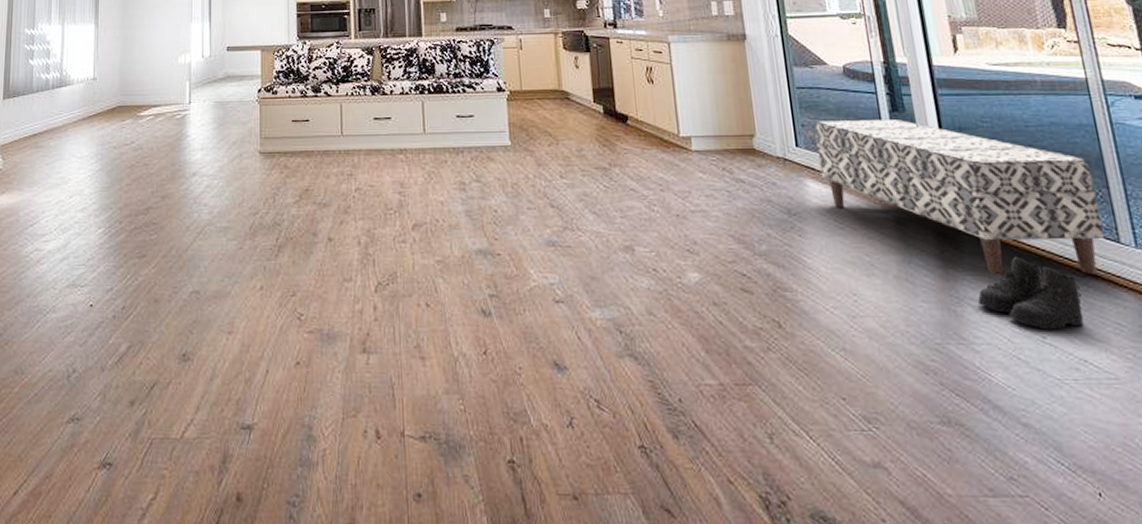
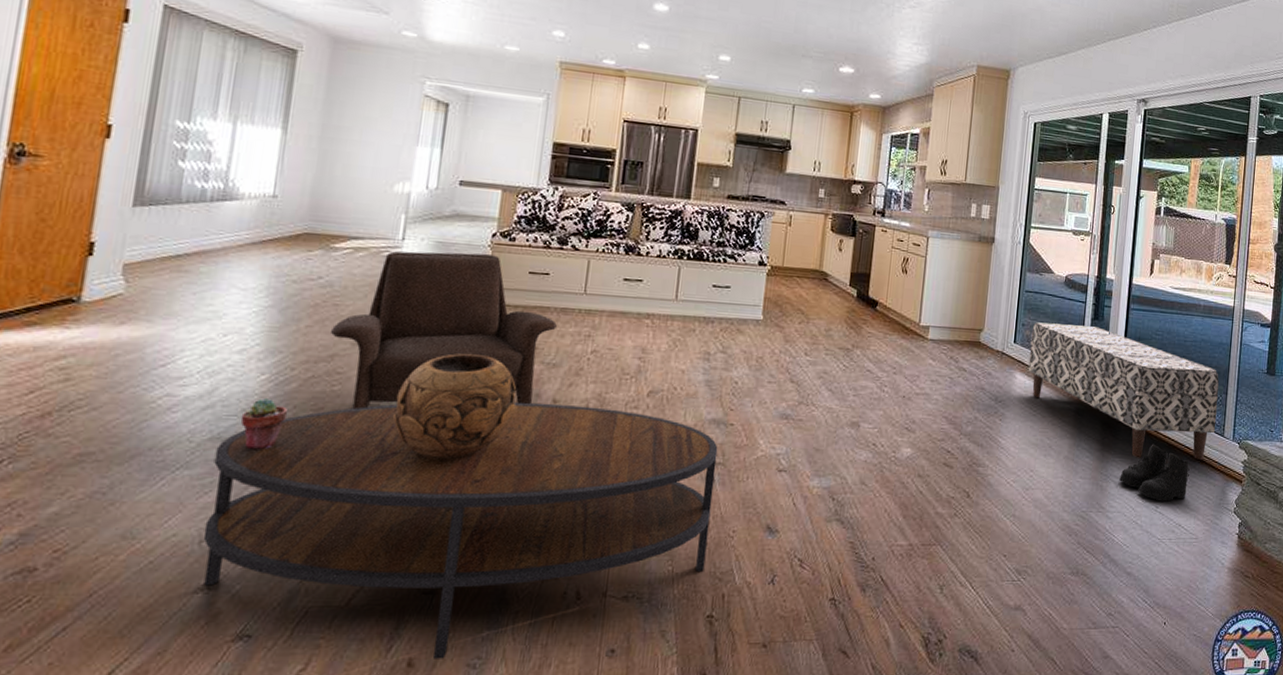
coffee table: none [70,241,497,495] -> present [203,403,718,659]
potted succulent: none [87,249,120,295] -> present [240,398,287,450]
armchair: none [144,108,322,255] -> present [329,251,557,410]
decorative bowl: none [200,200,297,299] -> present [393,353,517,460]

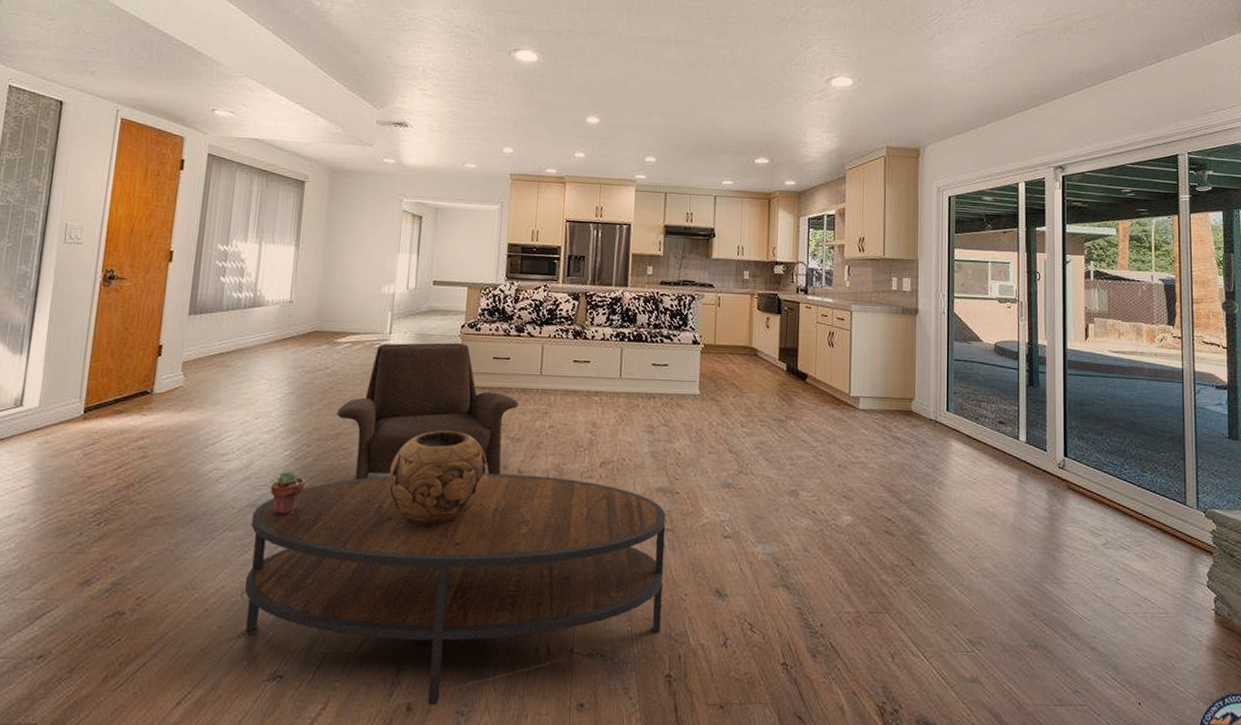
bench: present [1028,322,1219,460] -> none [964,390,1176,529]
boots: present [1119,443,1190,502] -> none [1073,512,1151,573]

